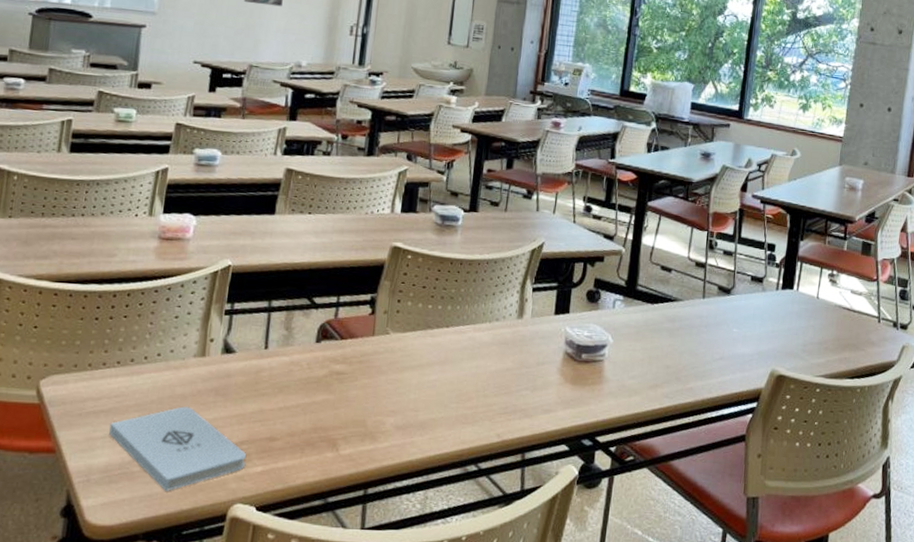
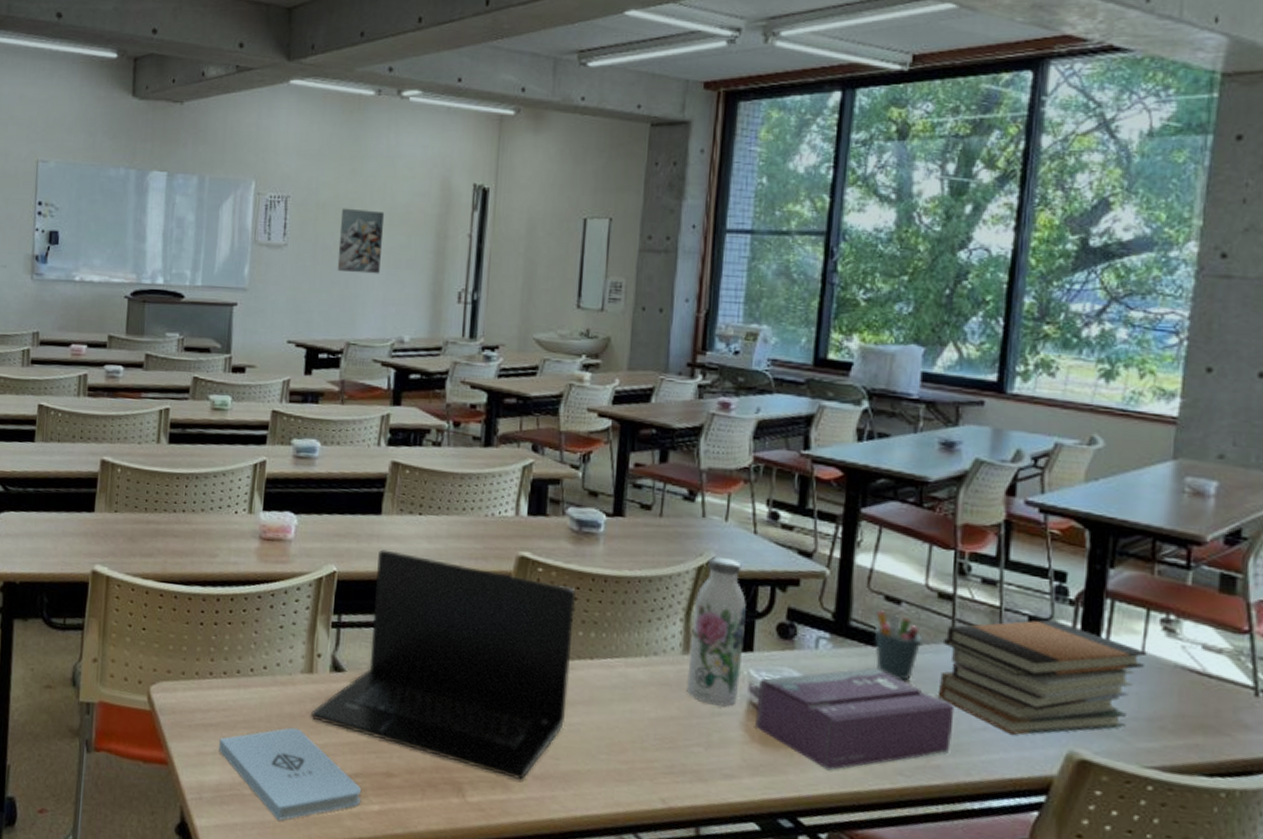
laptop: none [200,244,438,431] -> present [310,549,577,780]
water bottle: none [519,242,566,357] -> present [686,557,747,707]
tissue box: none [568,319,703,399] -> present [755,667,955,771]
pen holder: none [653,277,685,328] -> present [874,610,923,681]
book stack: none [692,278,820,361] -> present [937,619,1147,735]

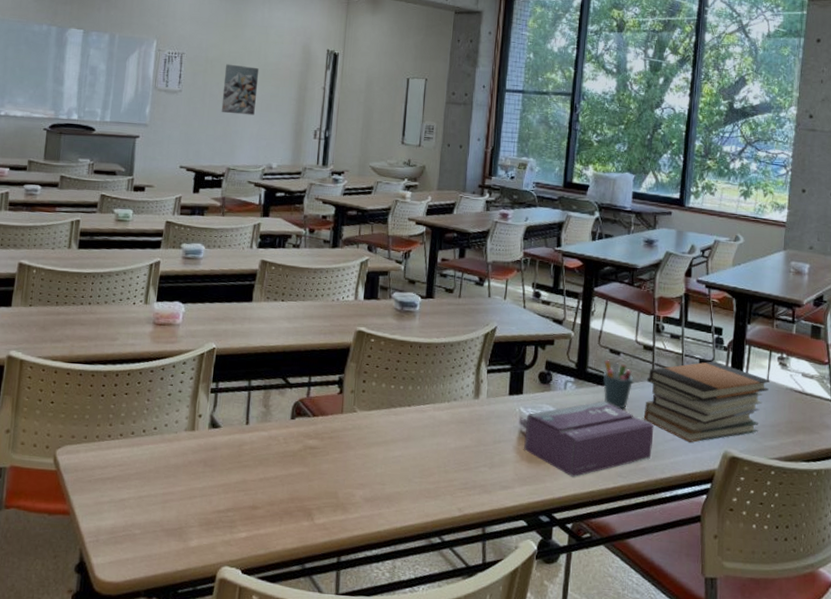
notepad: present [219,727,361,821] -> none [114,476,232,553]
laptop: present [310,549,577,780] -> none [191,329,399,503]
water bottle: present [686,557,747,707] -> none [477,326,519,436]

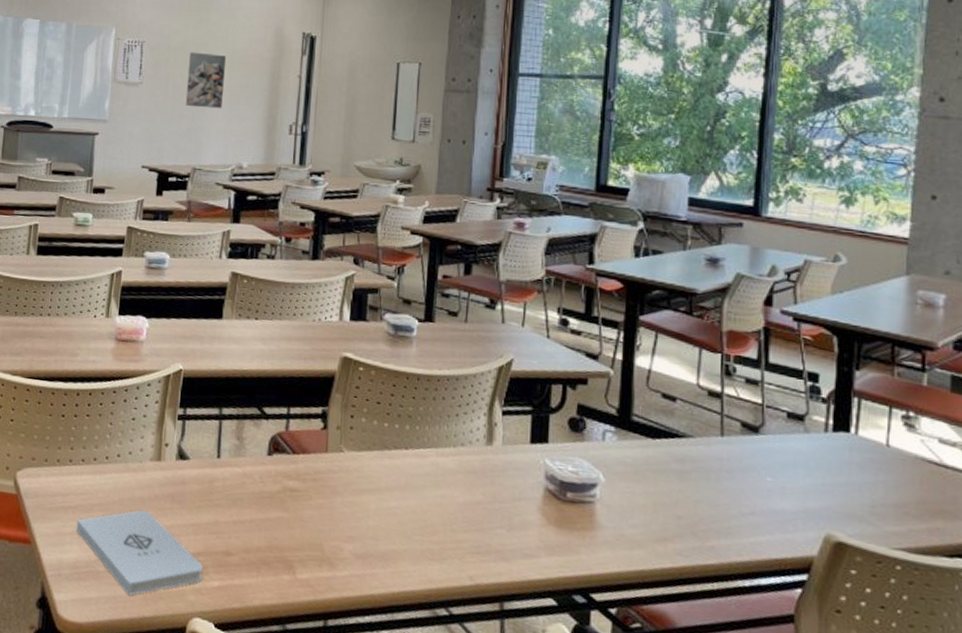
notepad: none [114,476,232,553] -> present [76,510,203,596]
tissue box: present [524,401,654,477] -> none [551,458,725,551]
pen holder: present [603,360,634,409] -> none [654,406,696,470]
book stack: present [643,361,770,442] -> none [710,415,891,519]

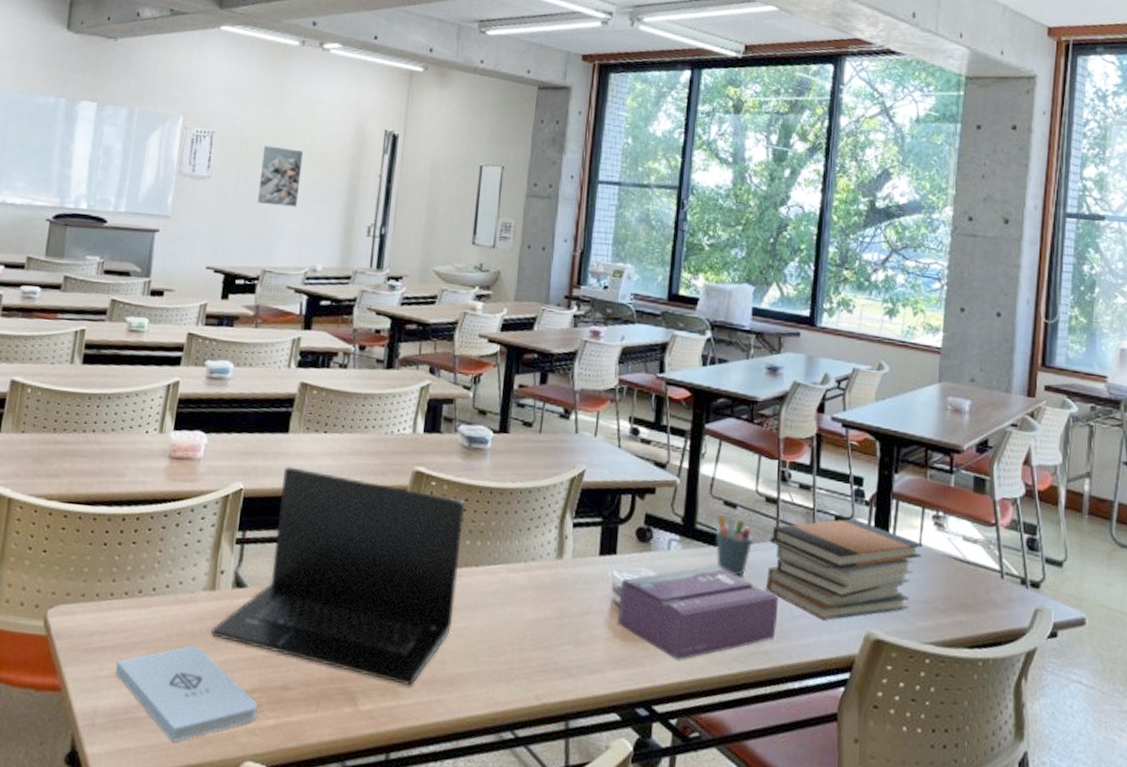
laptop: none [158,350,393,559] -> present [210,466,465,686]
tissue box: none [551,458,725,551] -> present [617,565,779,661]
pen holder: none [654,406,696,470] -> present [715,514,754,576]
book stack: none [710,415,891,519] -> present [765,518,923,620]

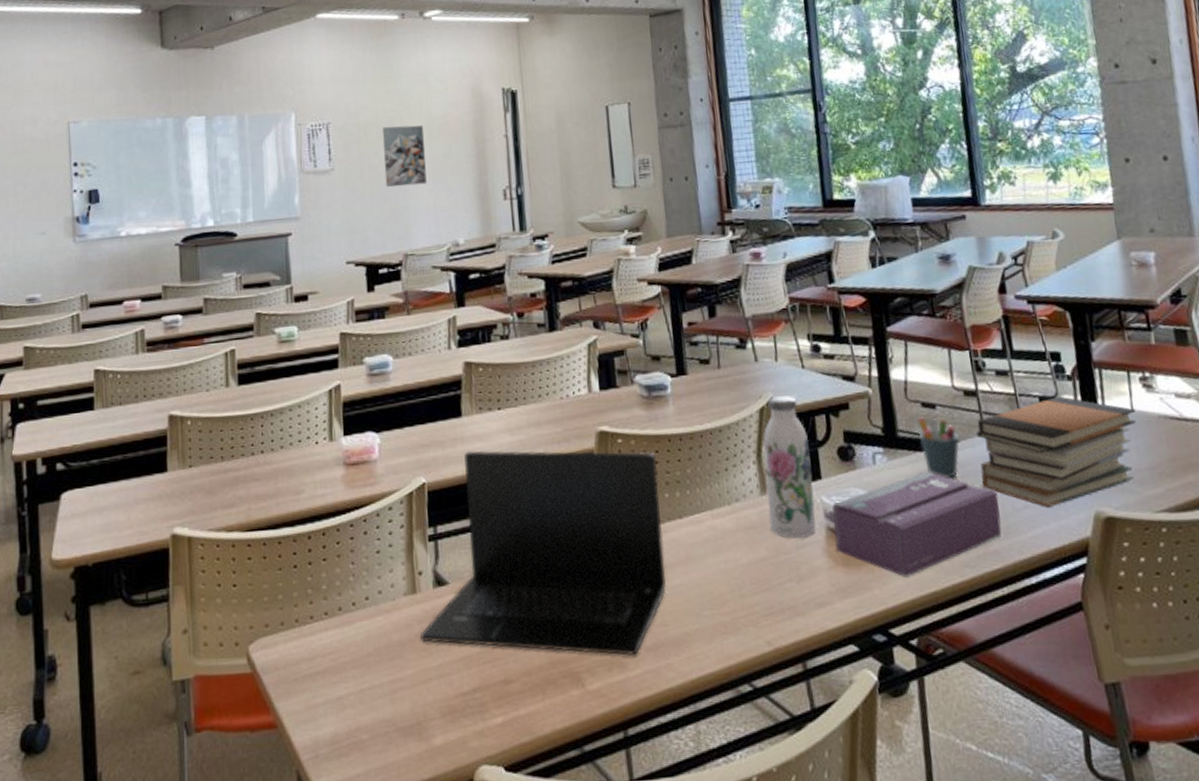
notepad: present [115,646,257,742] -> none [329,655,483,759]
water bottle: none [559,469,612,606] -> present [762,395,816,539]

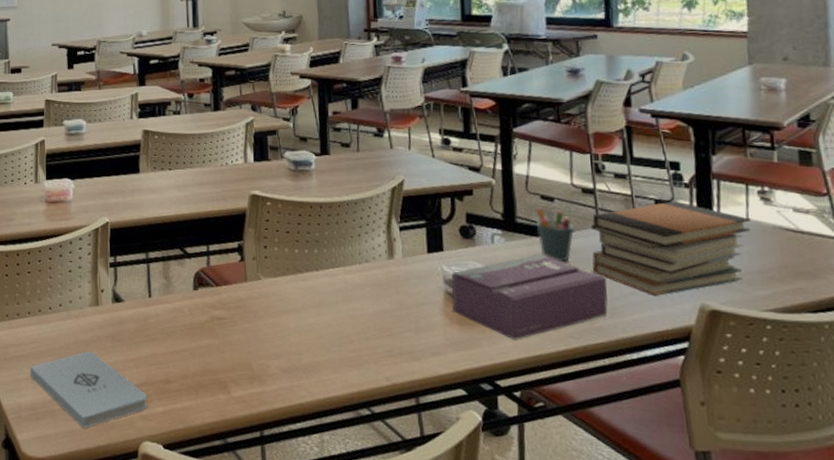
notepad: none [329,655,483,759] -> present [30,351,147,428]
laptop: present [419,450,666,656] -> none [100,201,302,374]
water bottle: present [762,395,816,539] -> none [392,179,436,298]

